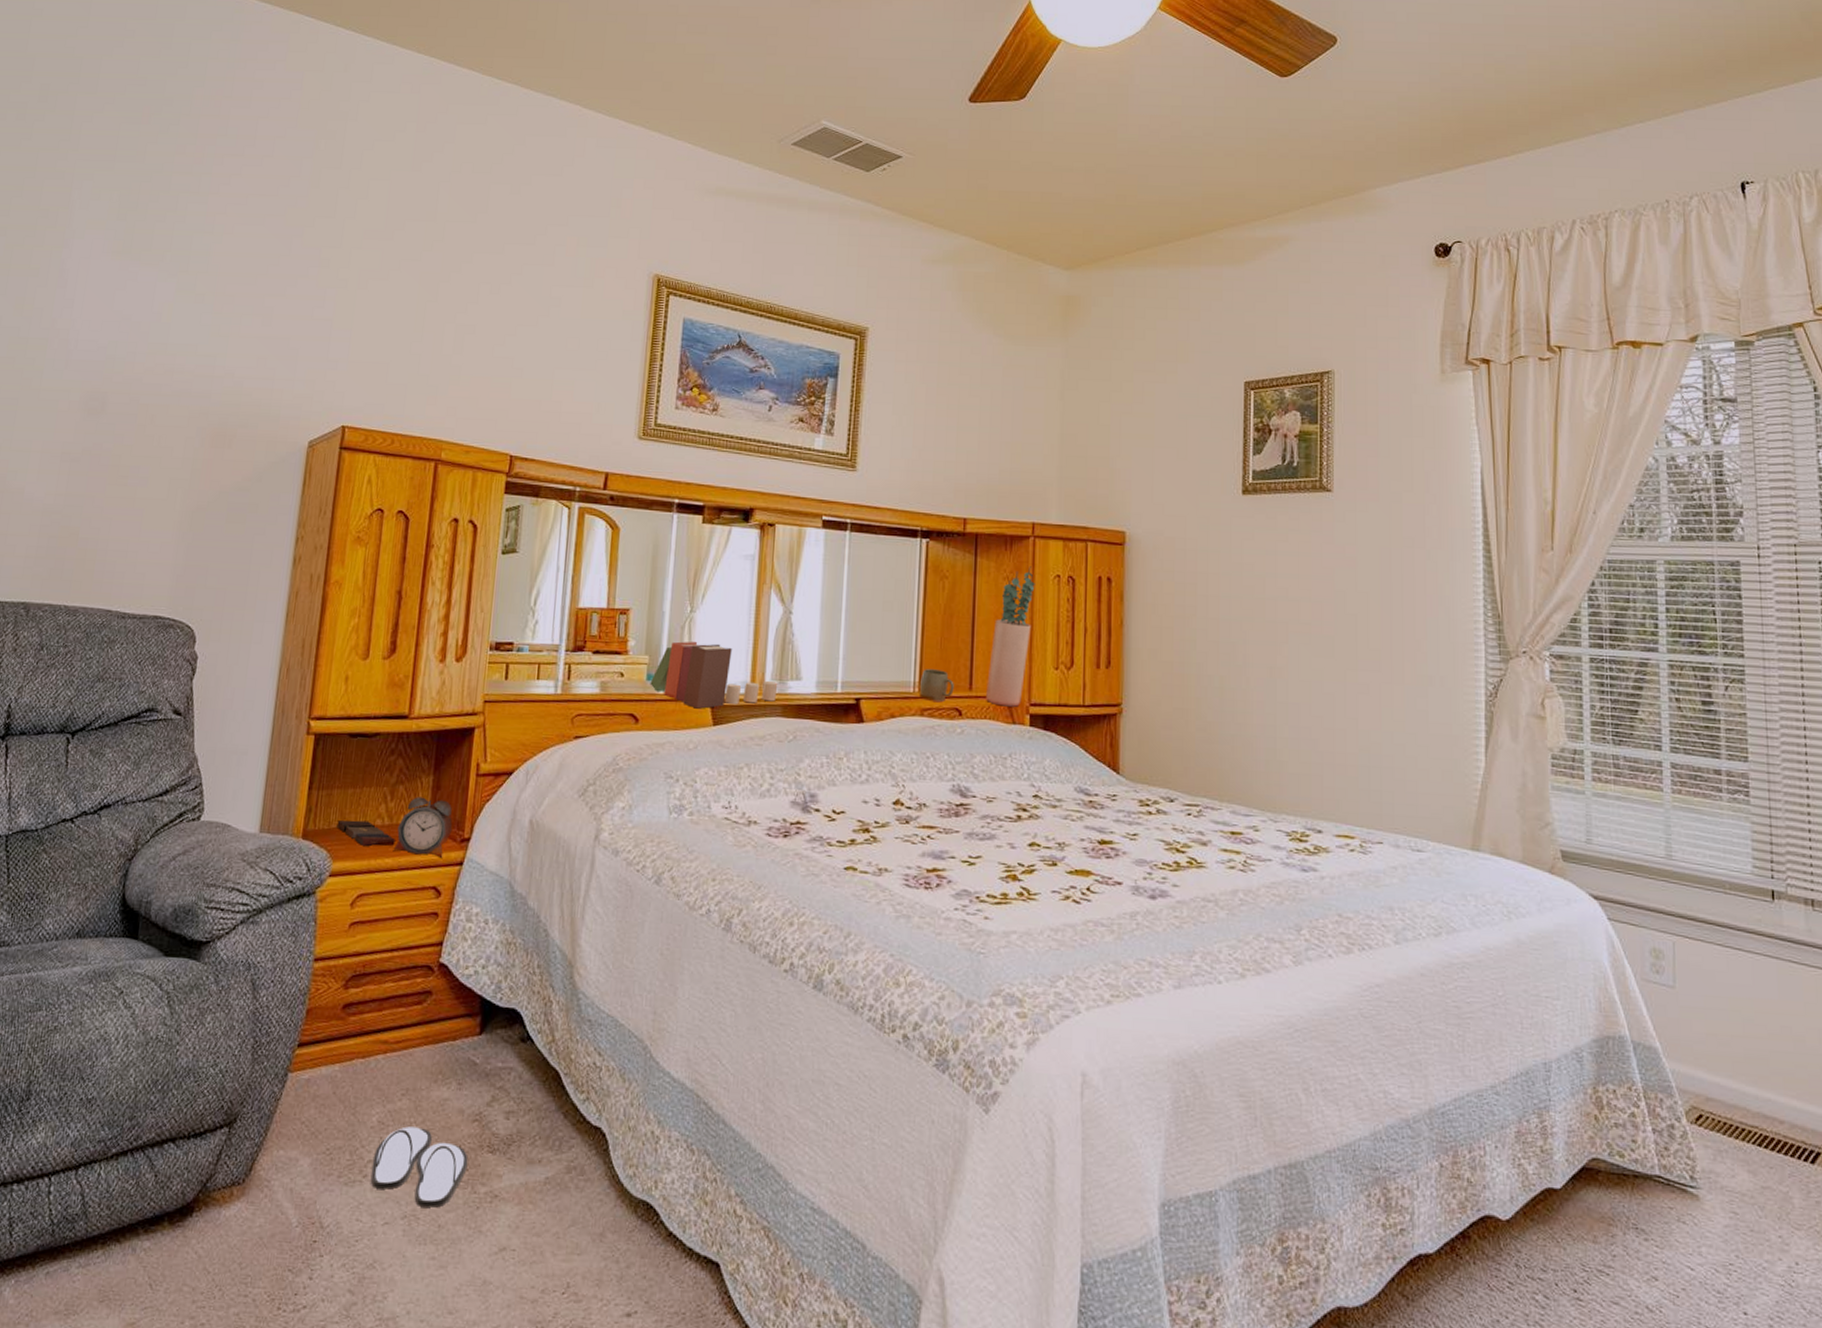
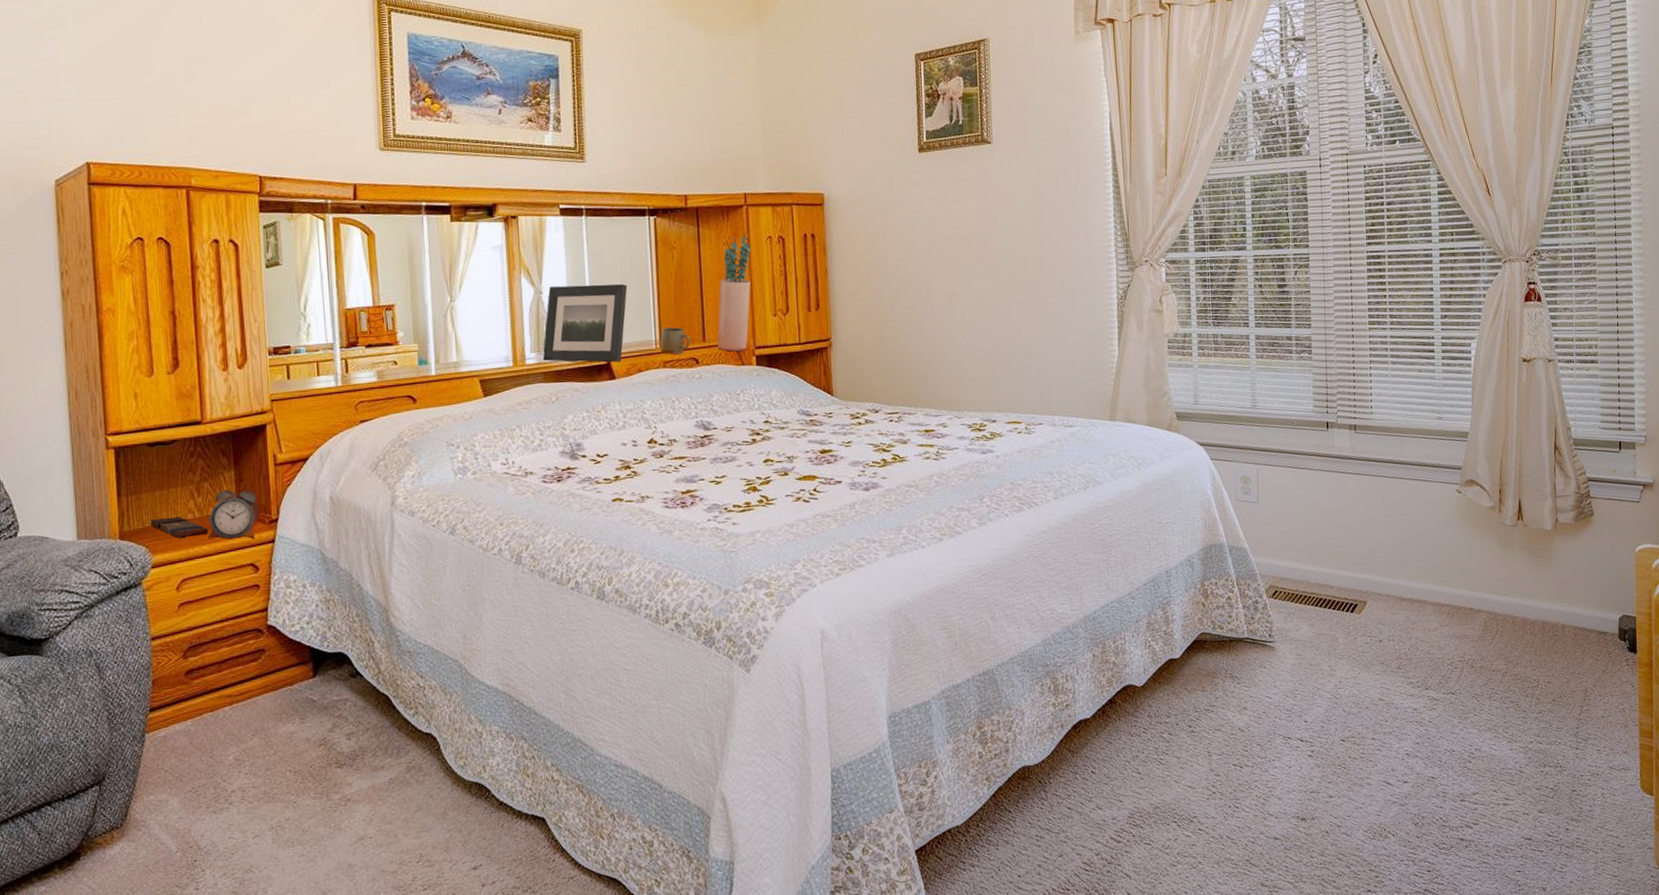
slippers: present [370,1126,469,1208] -> none [235,758,320,819]
books: present [650,641,732,709] -> none [422,327,493,384]
candle: present [724,680,778,705] -> none [491,353,537,378]
picture frame: none [785,607,889,703] -> present [543,284,628,363]

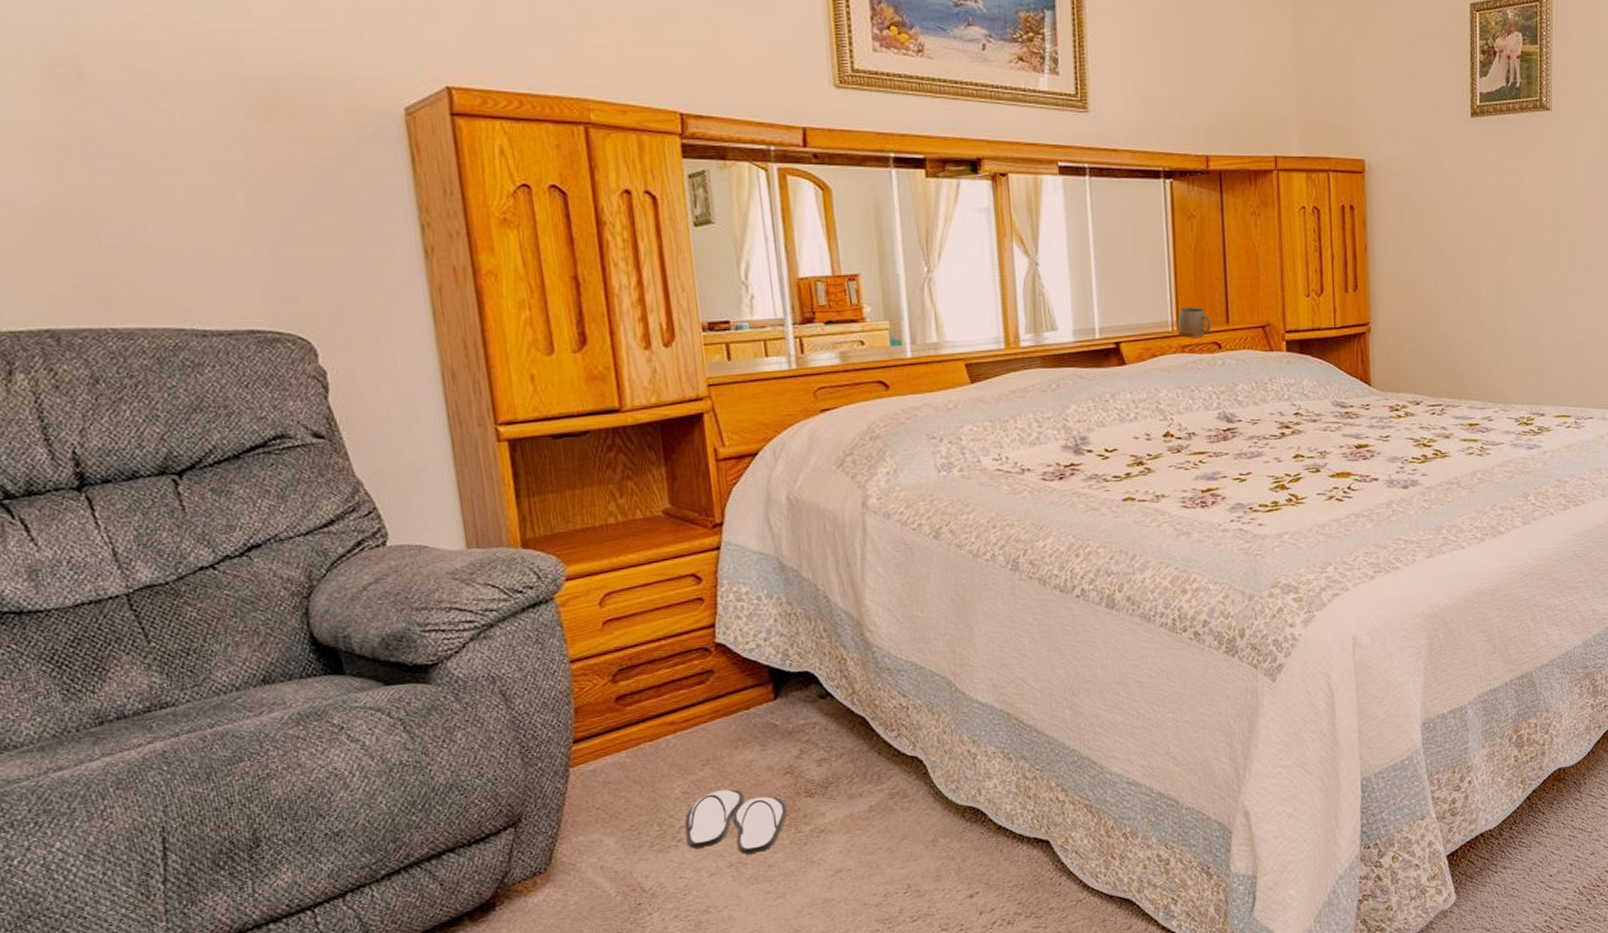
book set: present [150,516,209,538] -> none [560,521,636,546]
alarm clock: present [207,489,260,540] -> none [635,489,701,547]
slippers: none [235,758,320,819] -> present [685,789,788,854]
picture frame: present [543,284,628,363] -> none [1040,256,1140,346]
vase: present [717,231,751,352] -> none [1243,200,1282,336]

